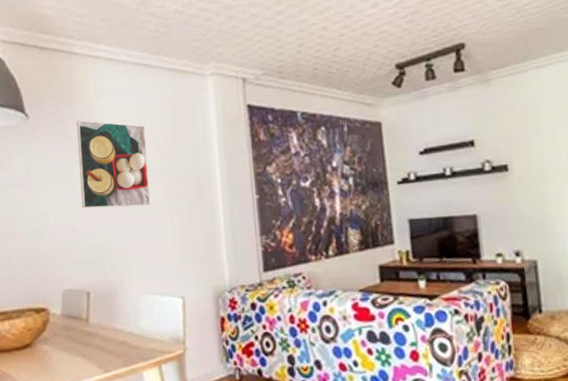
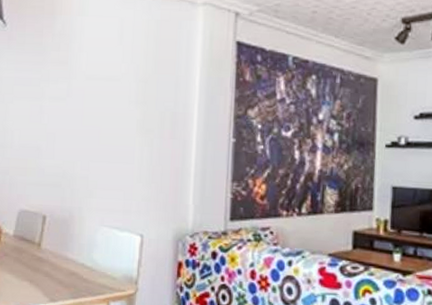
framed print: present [77,120,151,209] -> none [49,34,126,134]

